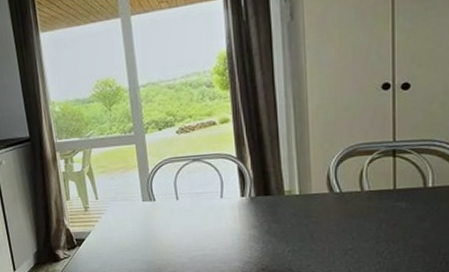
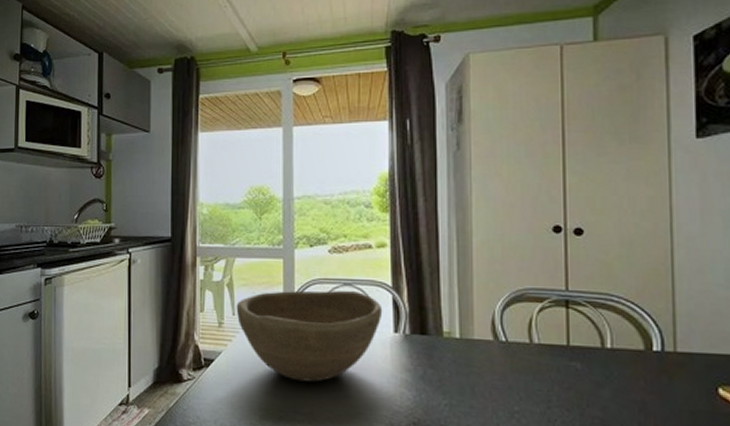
bowl: none [98,164,230,248] -> present [236,290,383,382]

